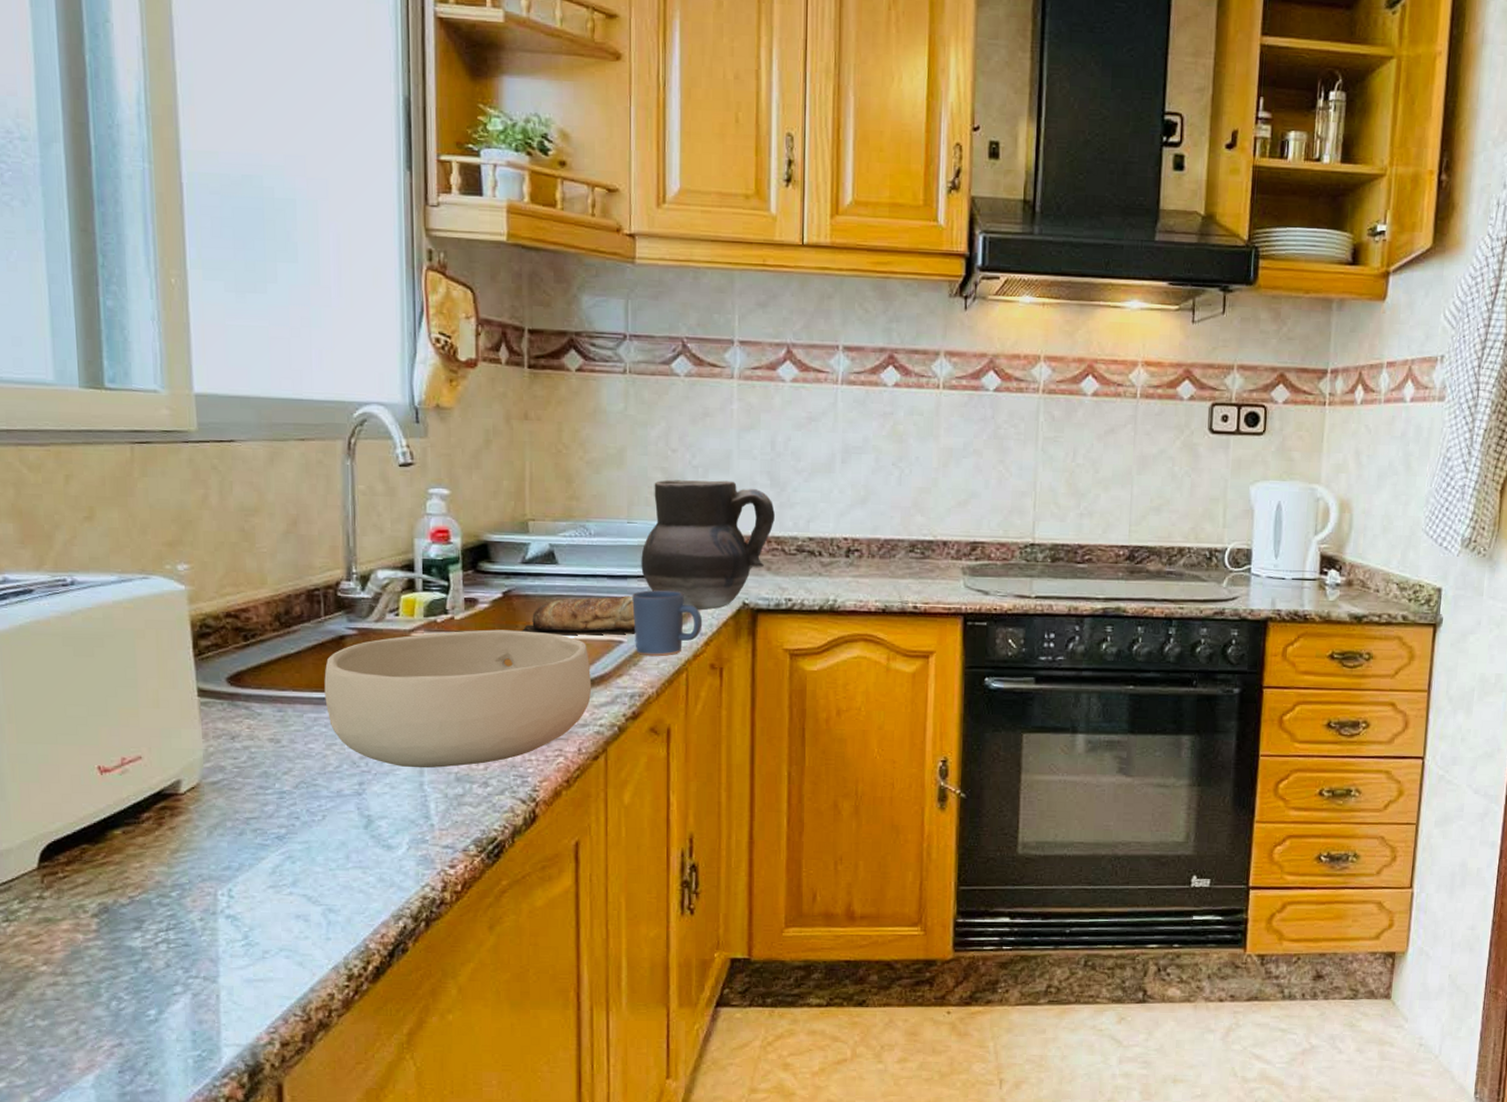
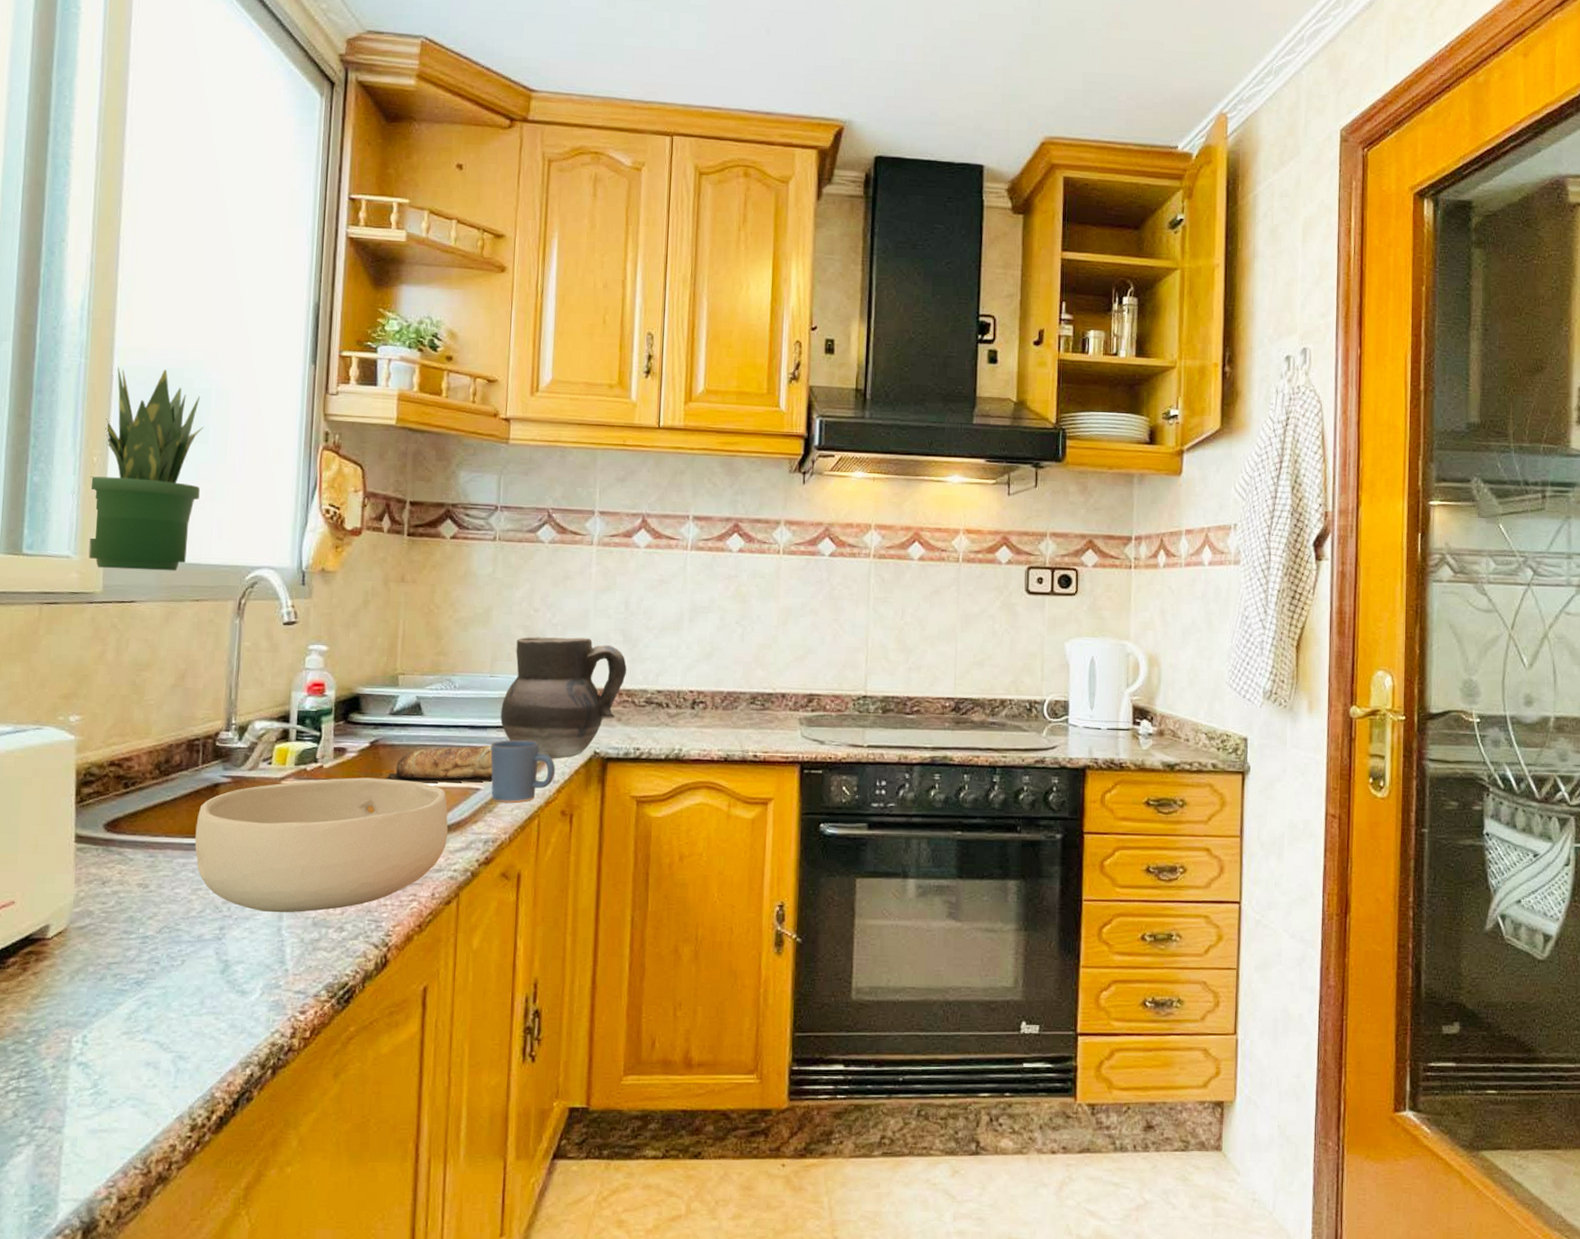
planter: none [170,173,294,408] -> present [88,367,204,571]

